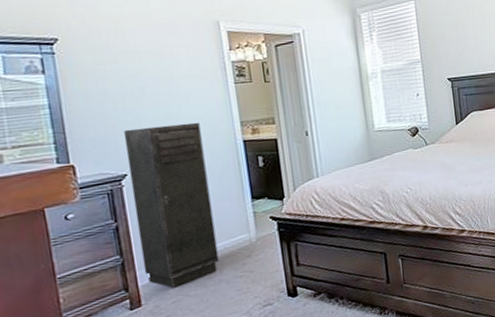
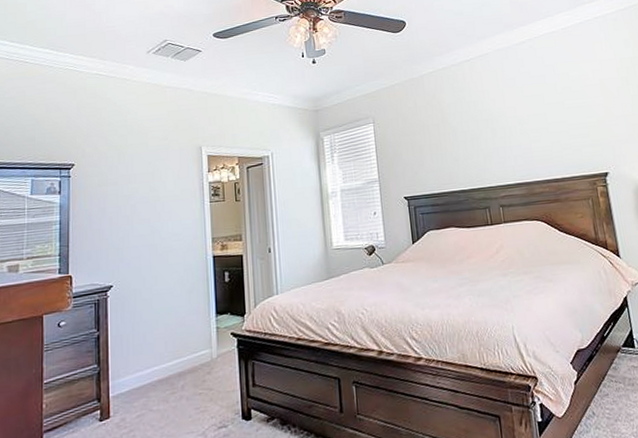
storage cabinet: present [123,122,219,288] -> none [114,238,182,401]

